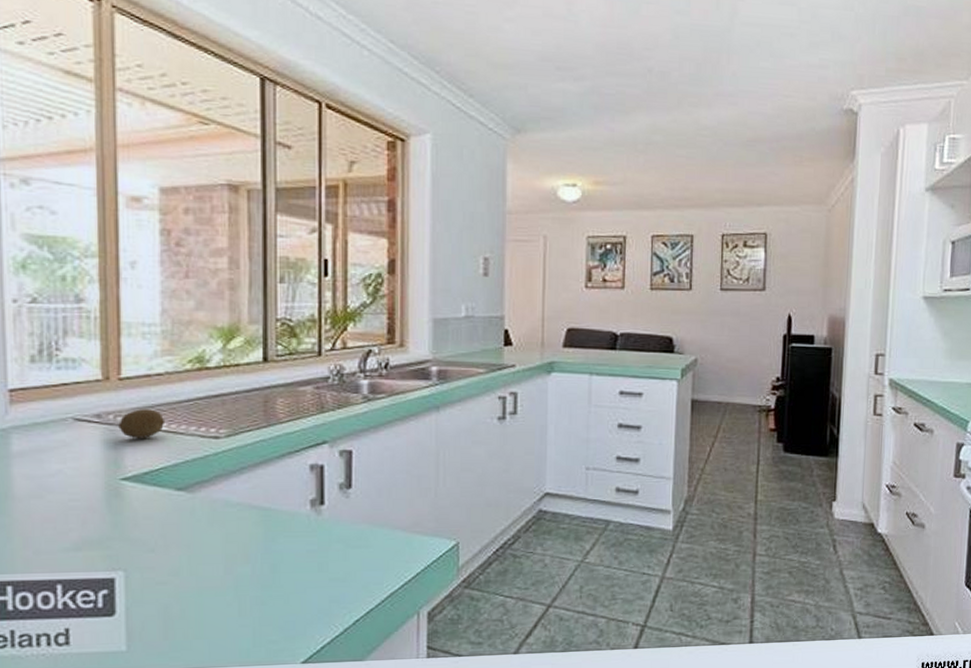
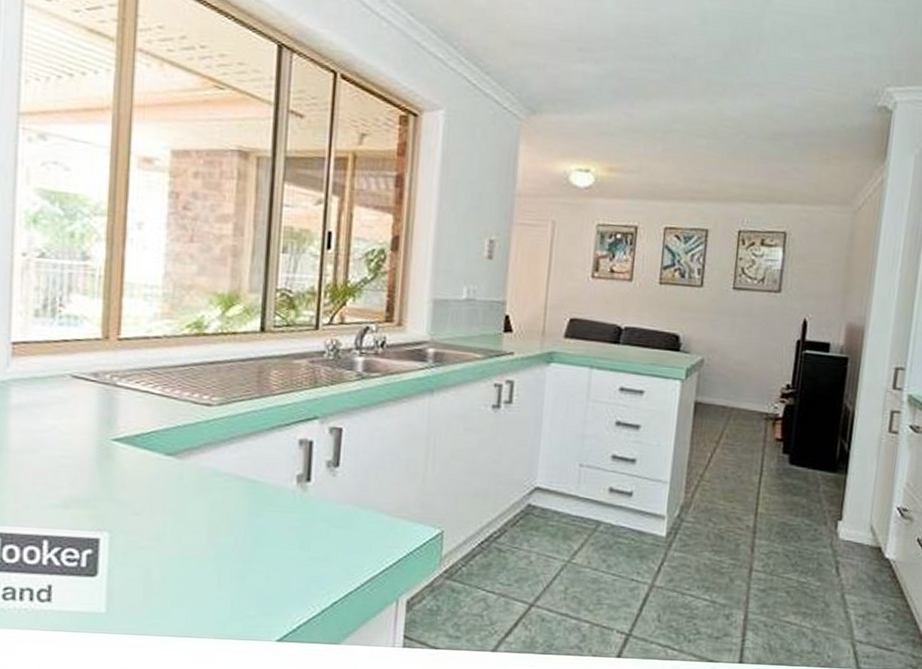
fruit: present [118,409,166,438] -> none [114,370,160,400]

